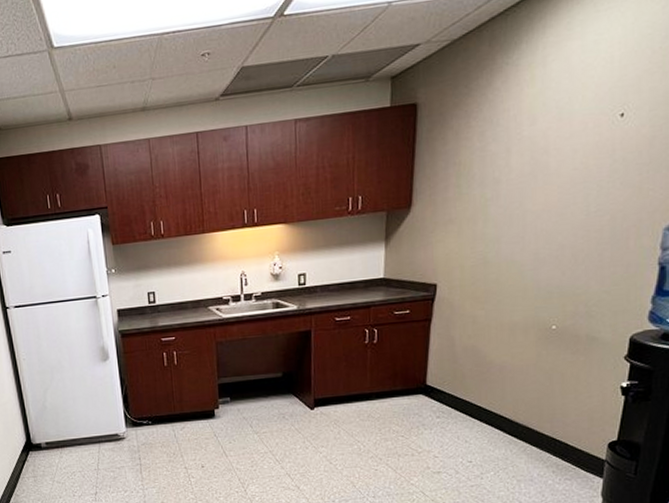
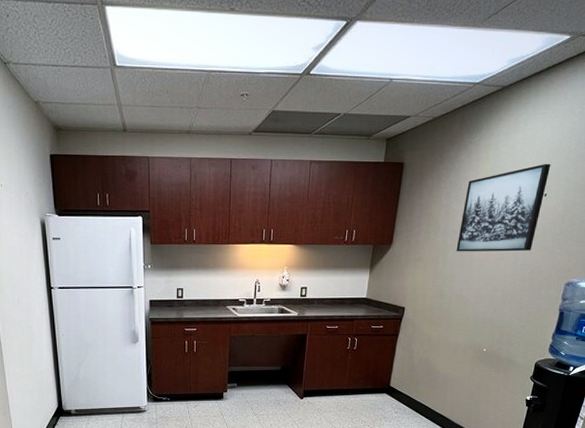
wall art: none [500,72,627,206] -> present [456,163,551,252]

